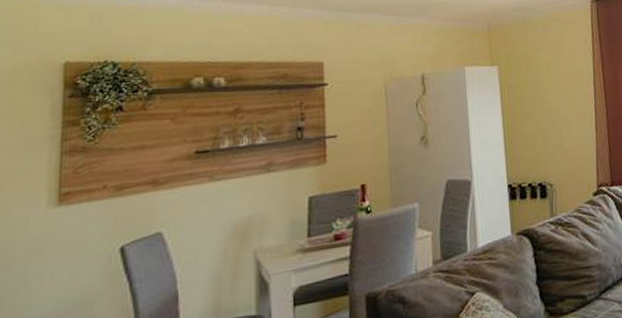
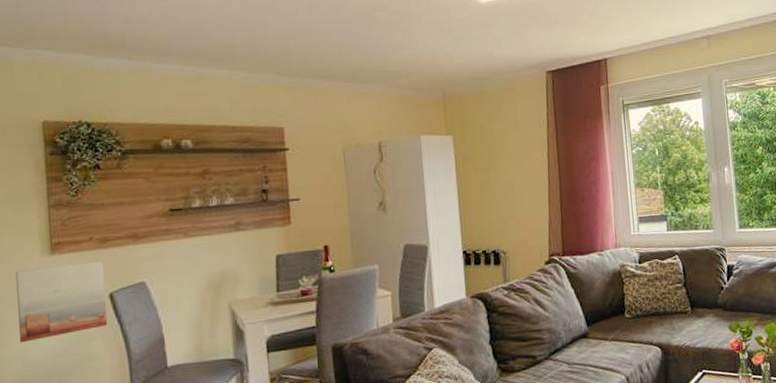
wall art: none [10,210,117,309] -> present [16,260,108,343]

